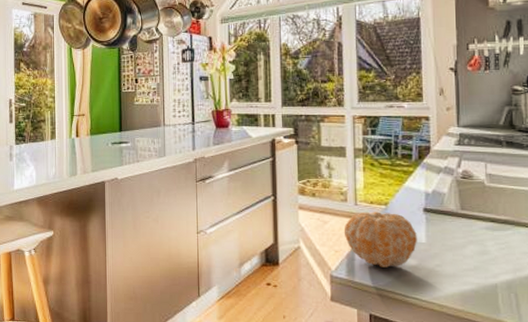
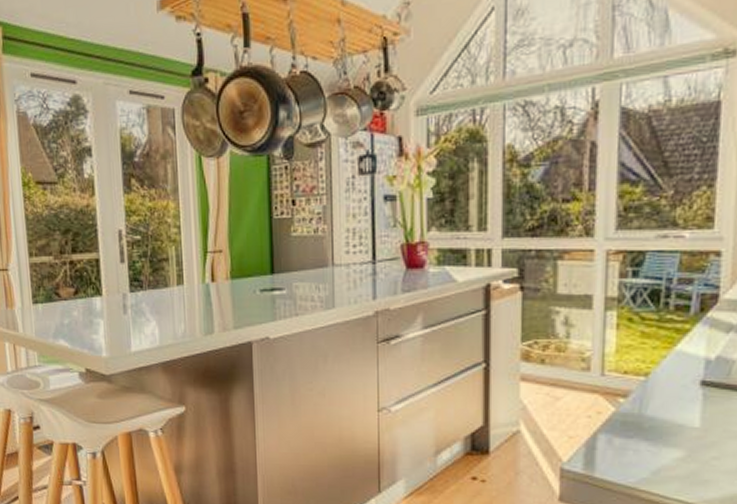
fruit: present [343,211,417,268] -> none [582,384,688,460]

